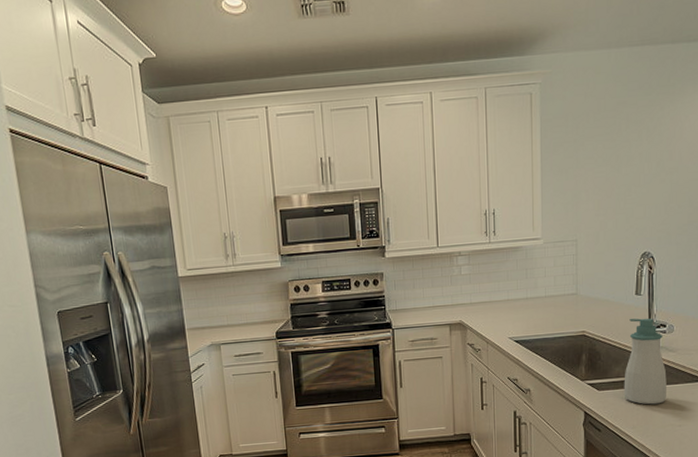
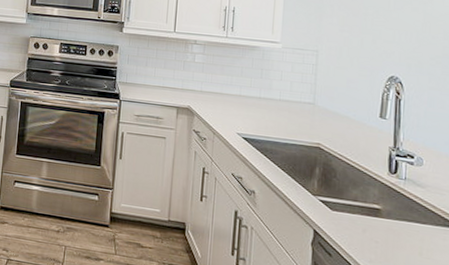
soap bottle: present [623,318,667,405] -> none [360,140,413,242]

